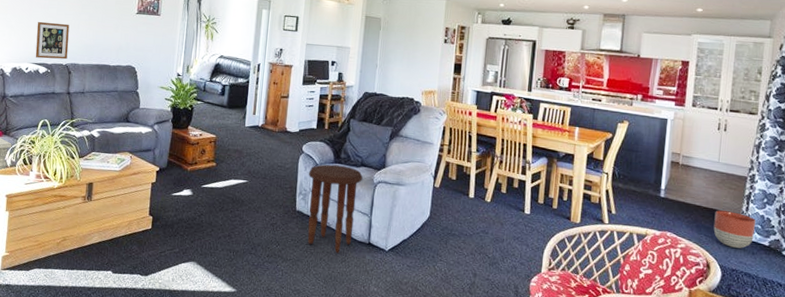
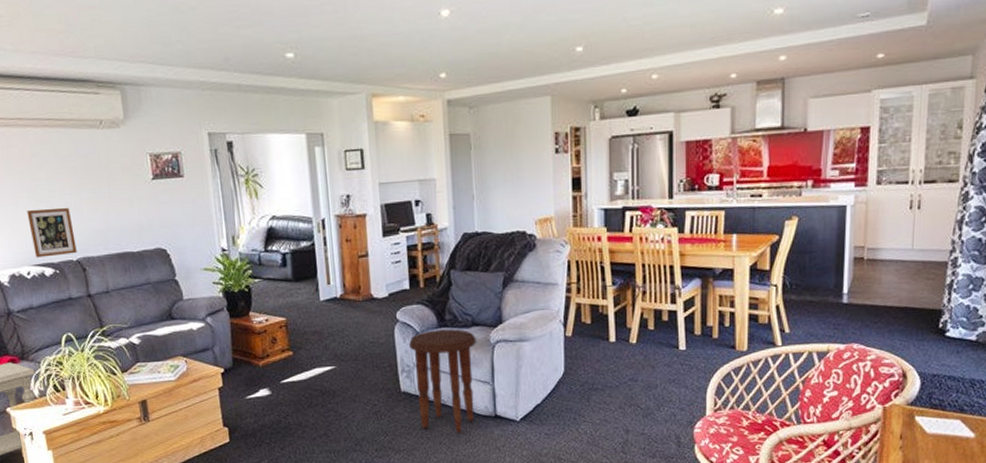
planter: present [713,210,756,249] -> none [909,306,961,349]

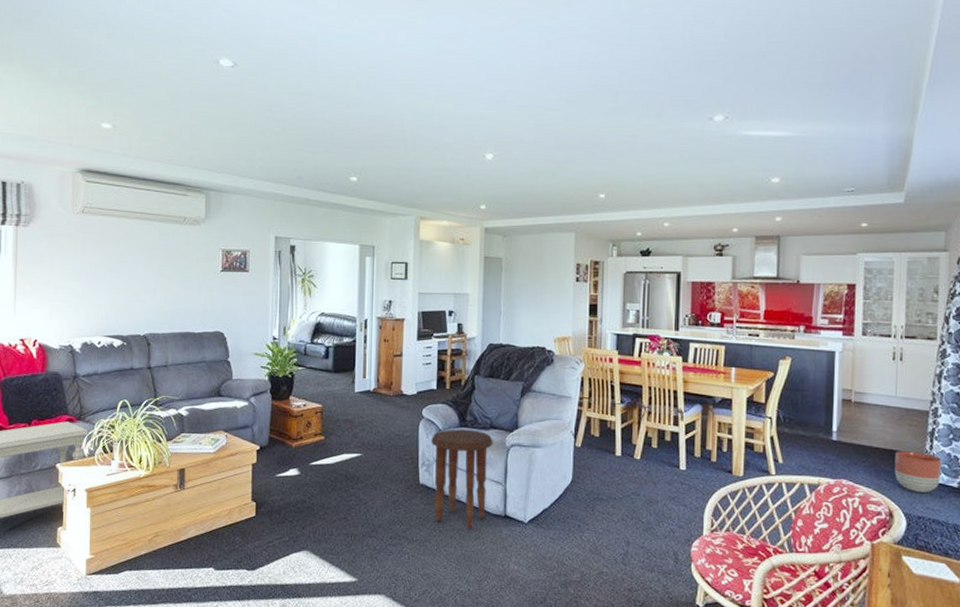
picture frame: present [26,207,77,258] -> none [107,287,146,330]
planter: none [909,306,961,349] -> present [894,451,942,492]

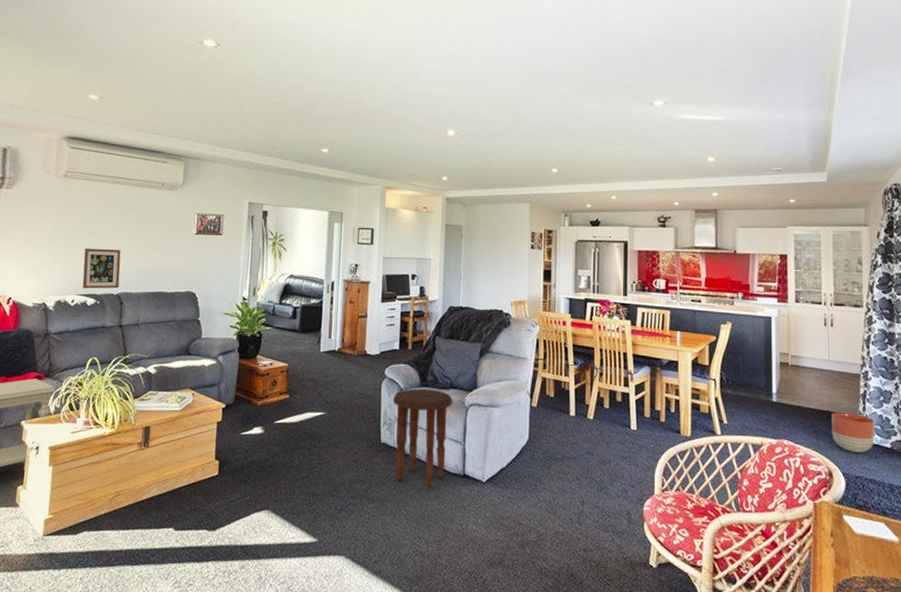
picture frame: none [107,287,146,330] -> present [82,248,121,289]

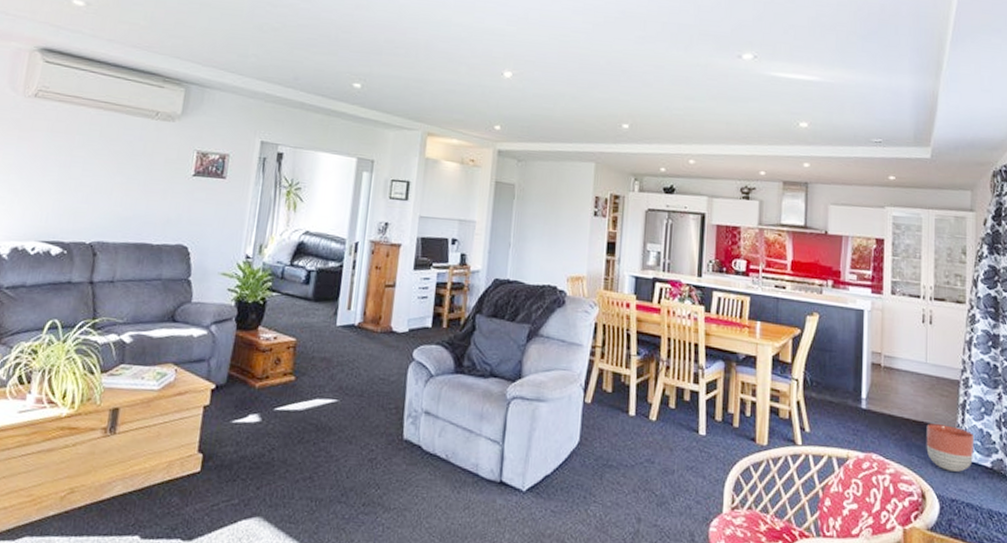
picture frame: present [82,248,121,289] -> none [46,184,99,237]
side table: present [393,388,453,489] -> none [418,375,492,497]

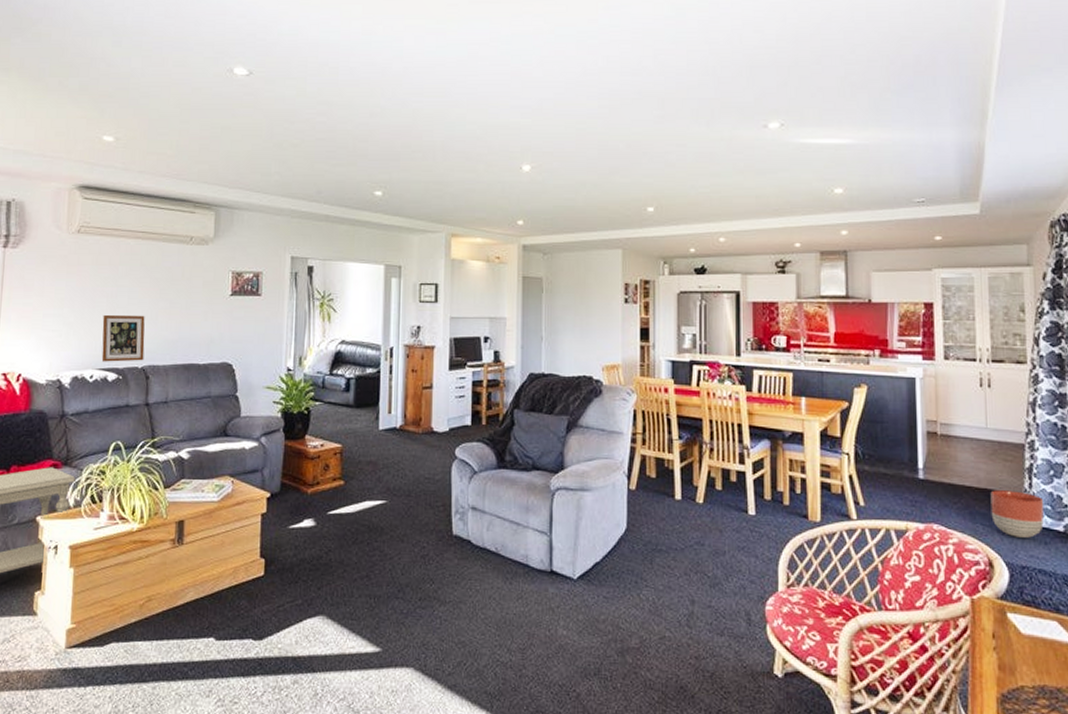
picture frame: none [46,184,99,237] -> present [101,314,145,362]

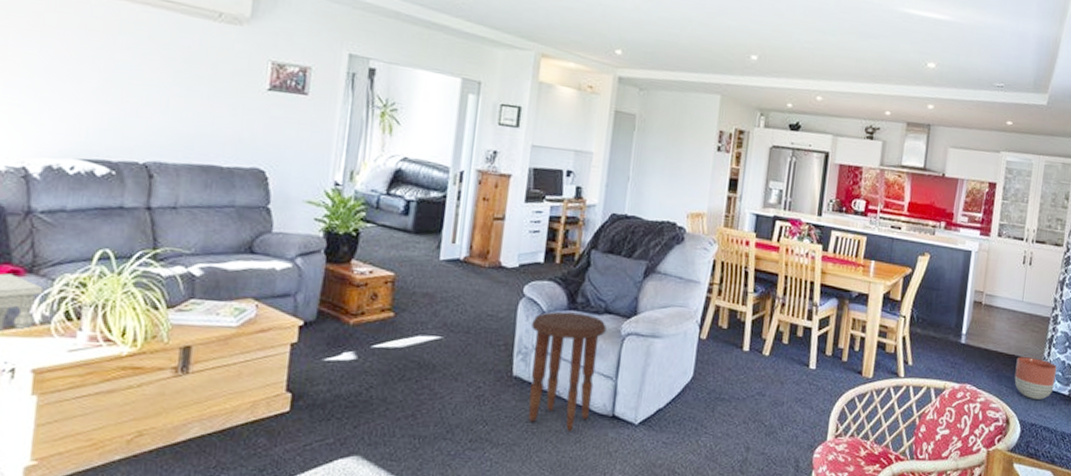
picture frame: present [101,314,145,362] -> none [87,93,151,156]
side table: none [466,470,536,588] -> present [528,311,606,432]

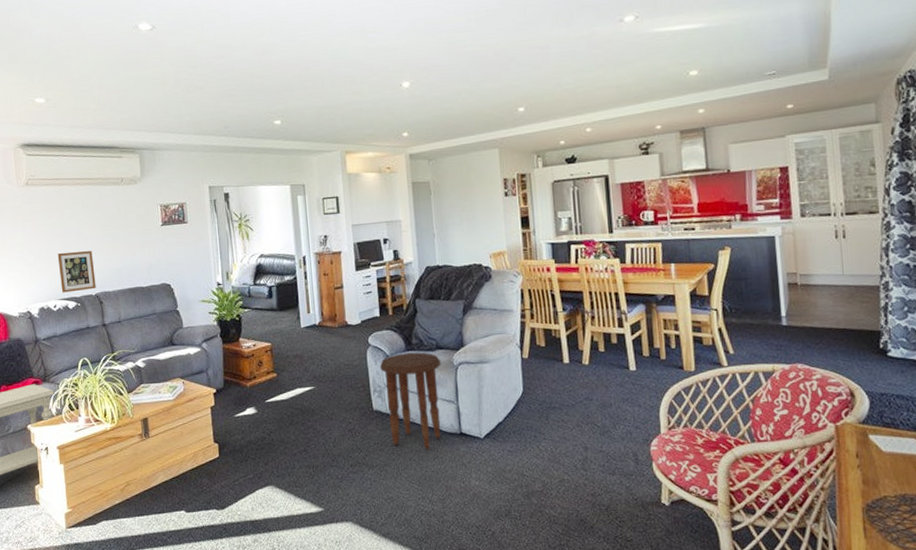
picture frame: none [87,93,151,156] -> present [57,250,96,293]
planter: present [1014,356,1057,400] -> none [849,328,900,369]

